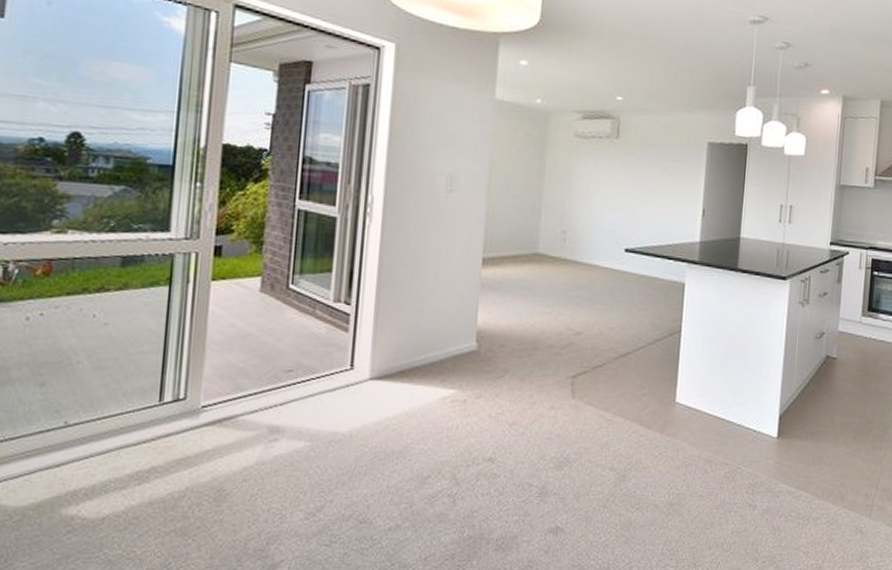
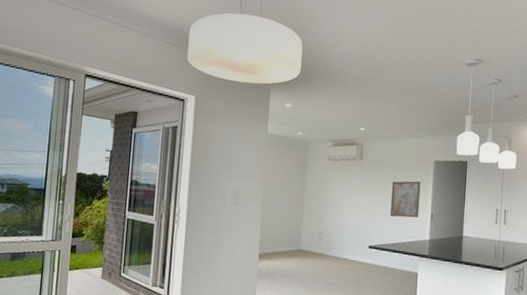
wall art: none [652,166,691,214] -> present [390,181,421,218]

